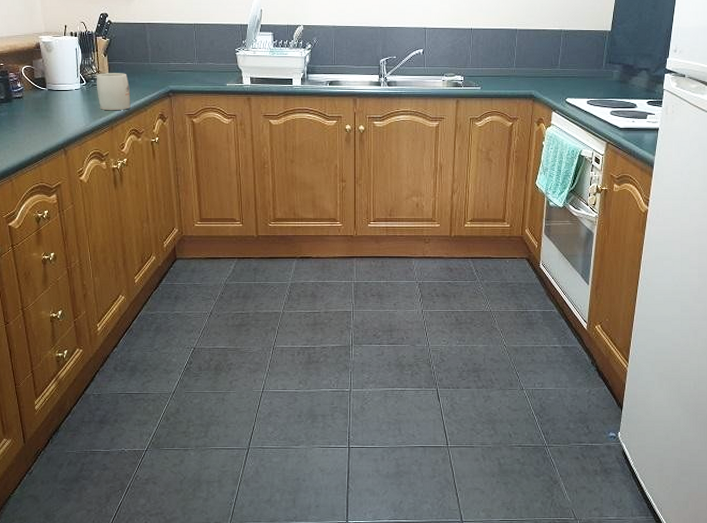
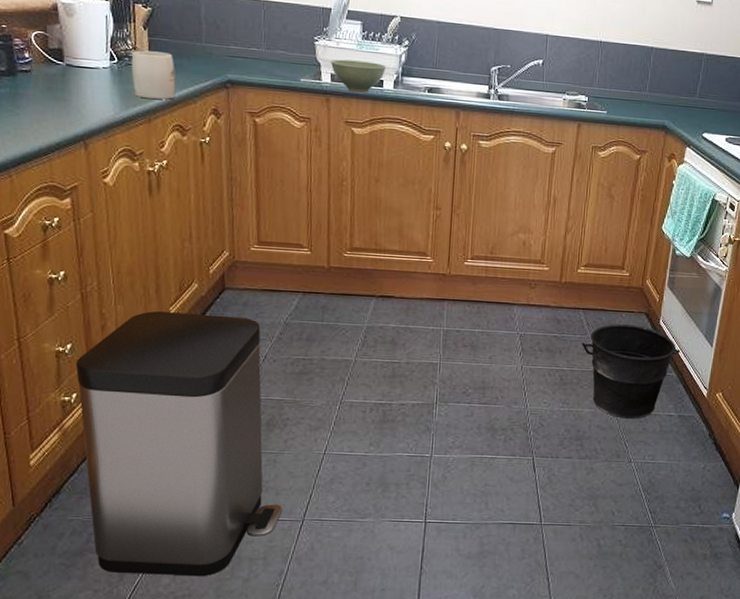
pedal bin: none [66,281,232,498] -> present [76,311,283,577]
bowl: none [249,65,295,90] -> present [330,59,387,93]
bucket: none [472,269,560,352] -> present [581,324,680,419]

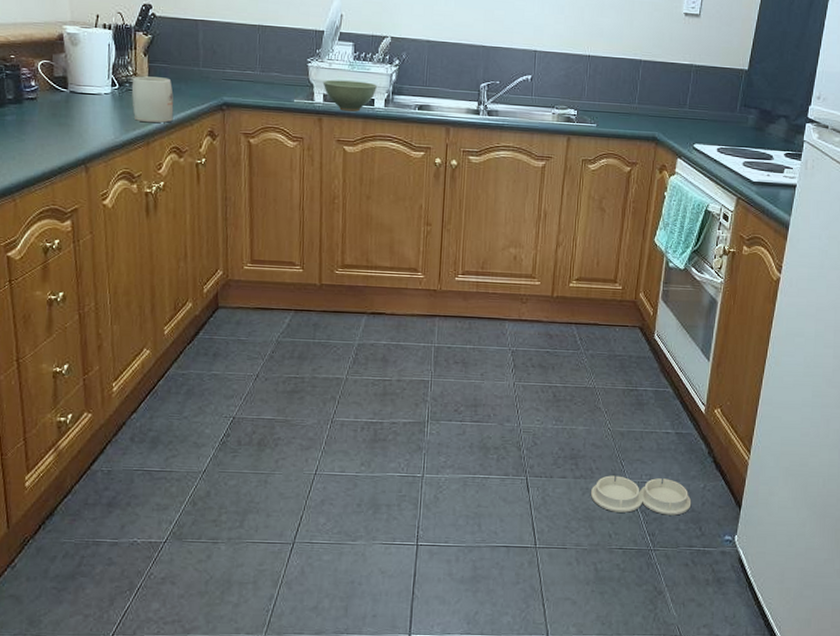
pedal bin: present [76,311,283,577] -> none [72,331,274,602]
bucket: present [581,324,680,419] -> none [574,338,676,437]
pet bowl: none [595,456,692,494] -> present [591,475,692,516]

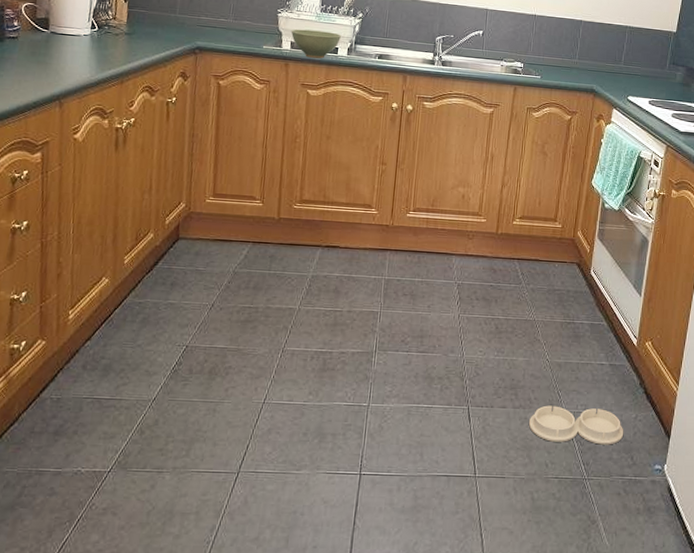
mug: present [132,76,174,123] -> none [109,20,150,64]

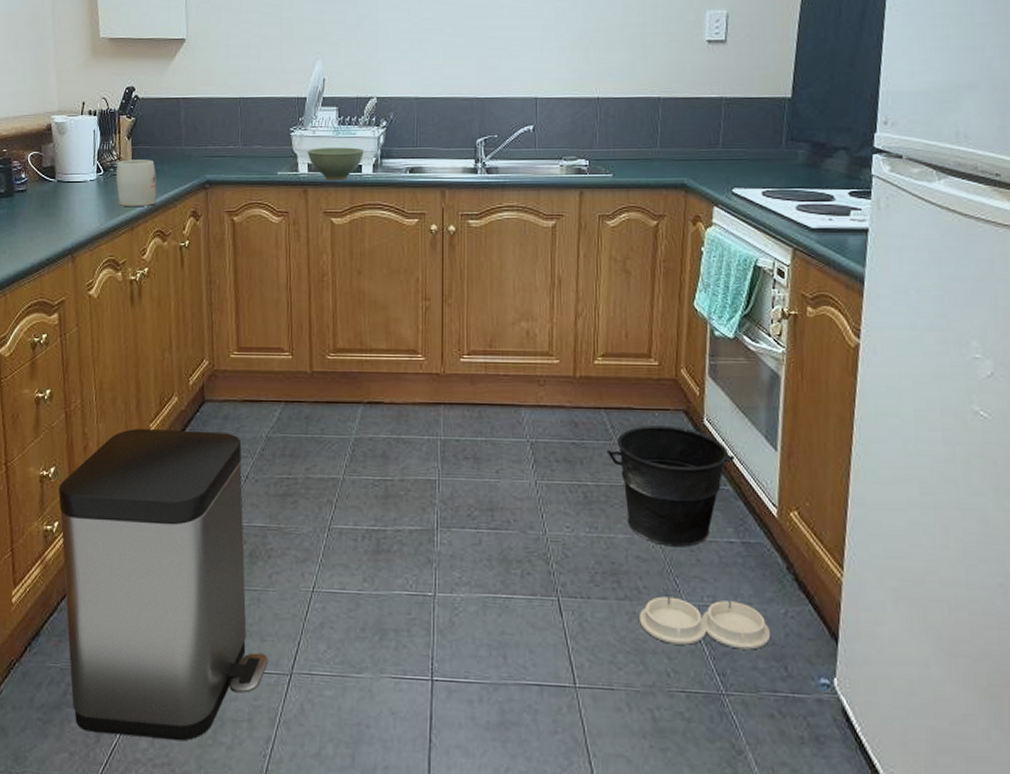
pedal bin: none [26,260,219,533] -> present [58,429,269,741]
mug: none [109,20,150,64] -> present [116,159,158,207]
bucket: none [516,273,610,368] -> present [606,425,735,547]

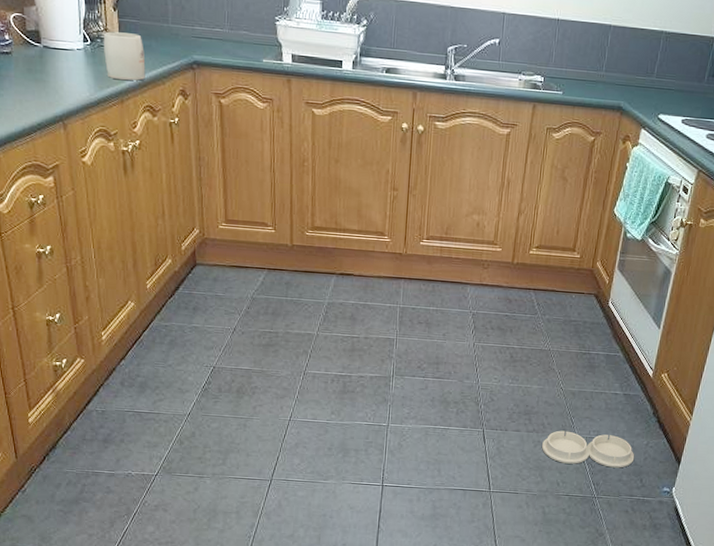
pedal bin: present [58,429,269,741] -> none [65,284,253,527]
bowl: present [307,147,365,180] -> none [291,39,346,74]
bucket: present [606,425,735,547] -> none [531,304,628,396]

